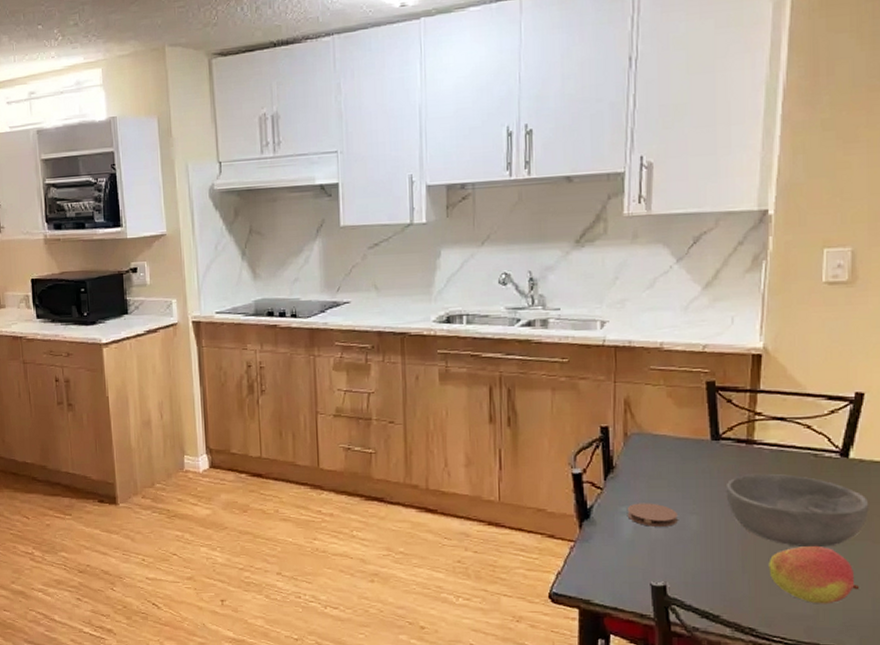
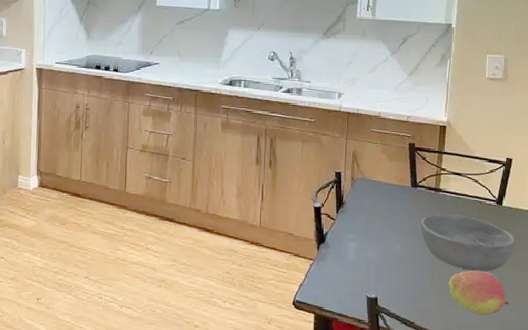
coaster: present [627,503,678,527] -> none [351,232,387,251]

